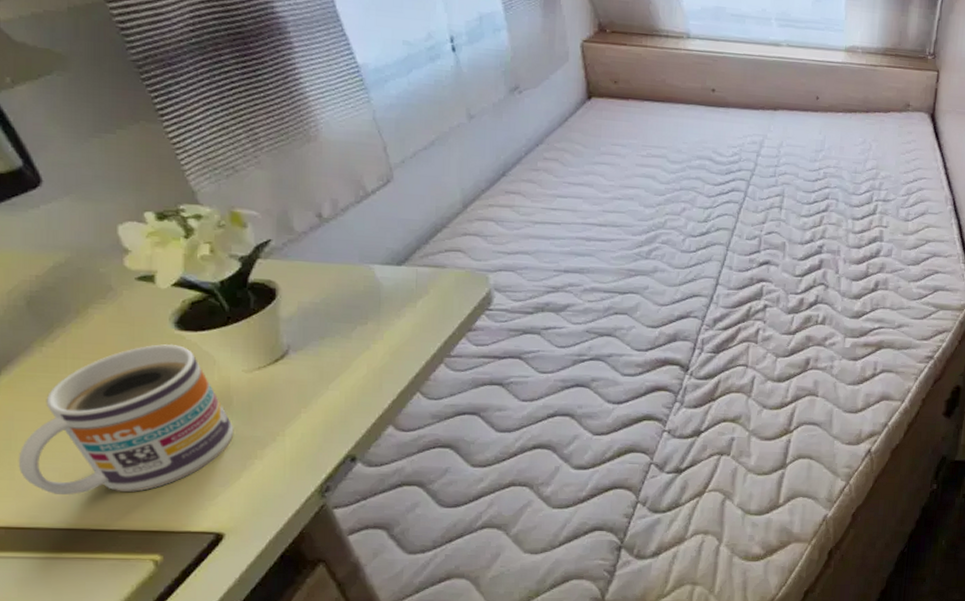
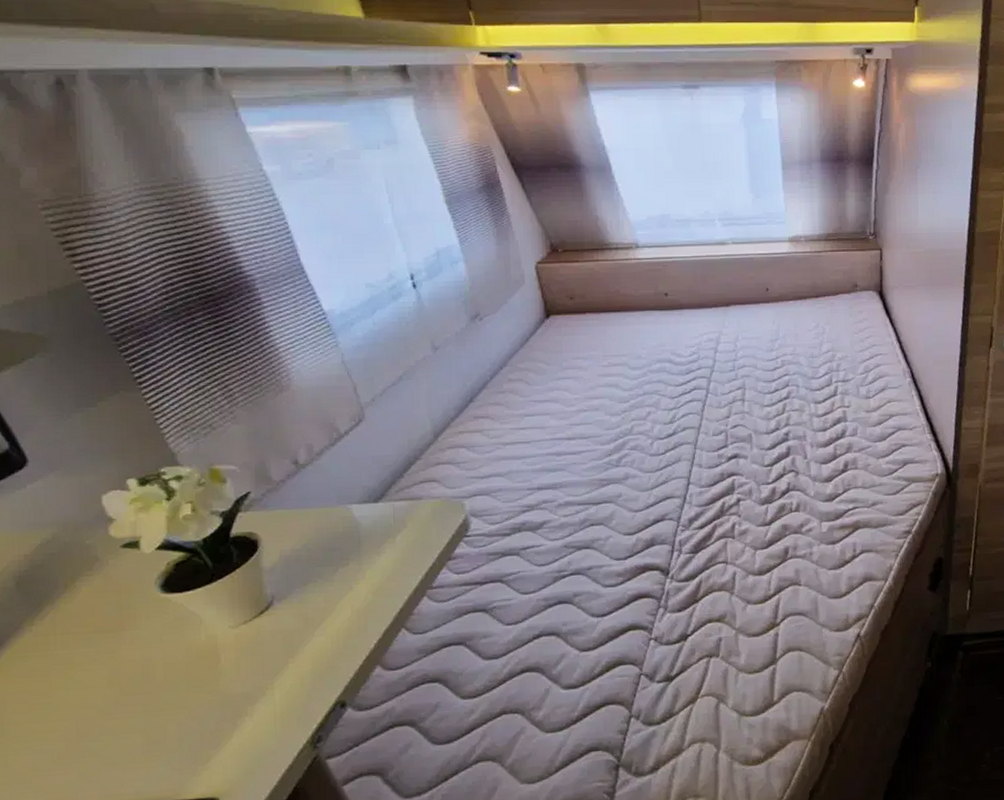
mug: present [18,343,234,496] -> none [11,608,224,777]

